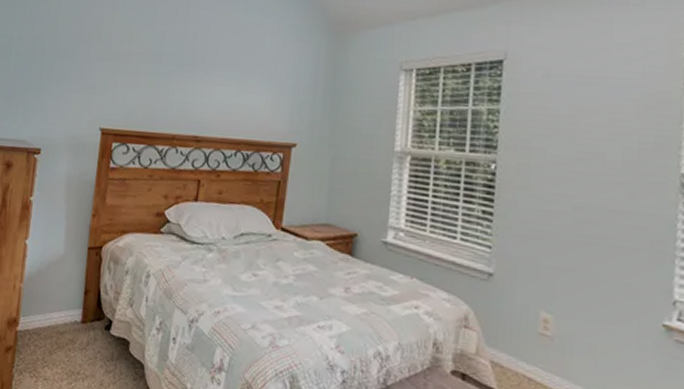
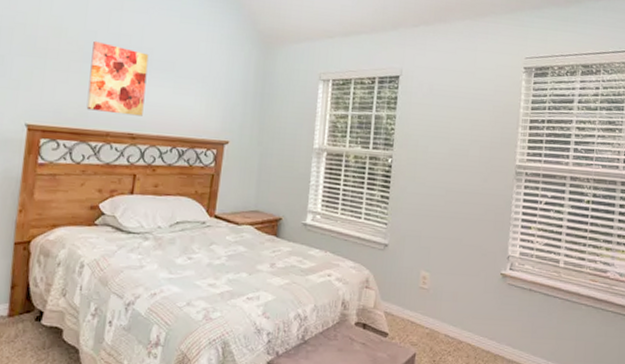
wall art: none [154,41,214,118] -> present [86,40,149,116]

